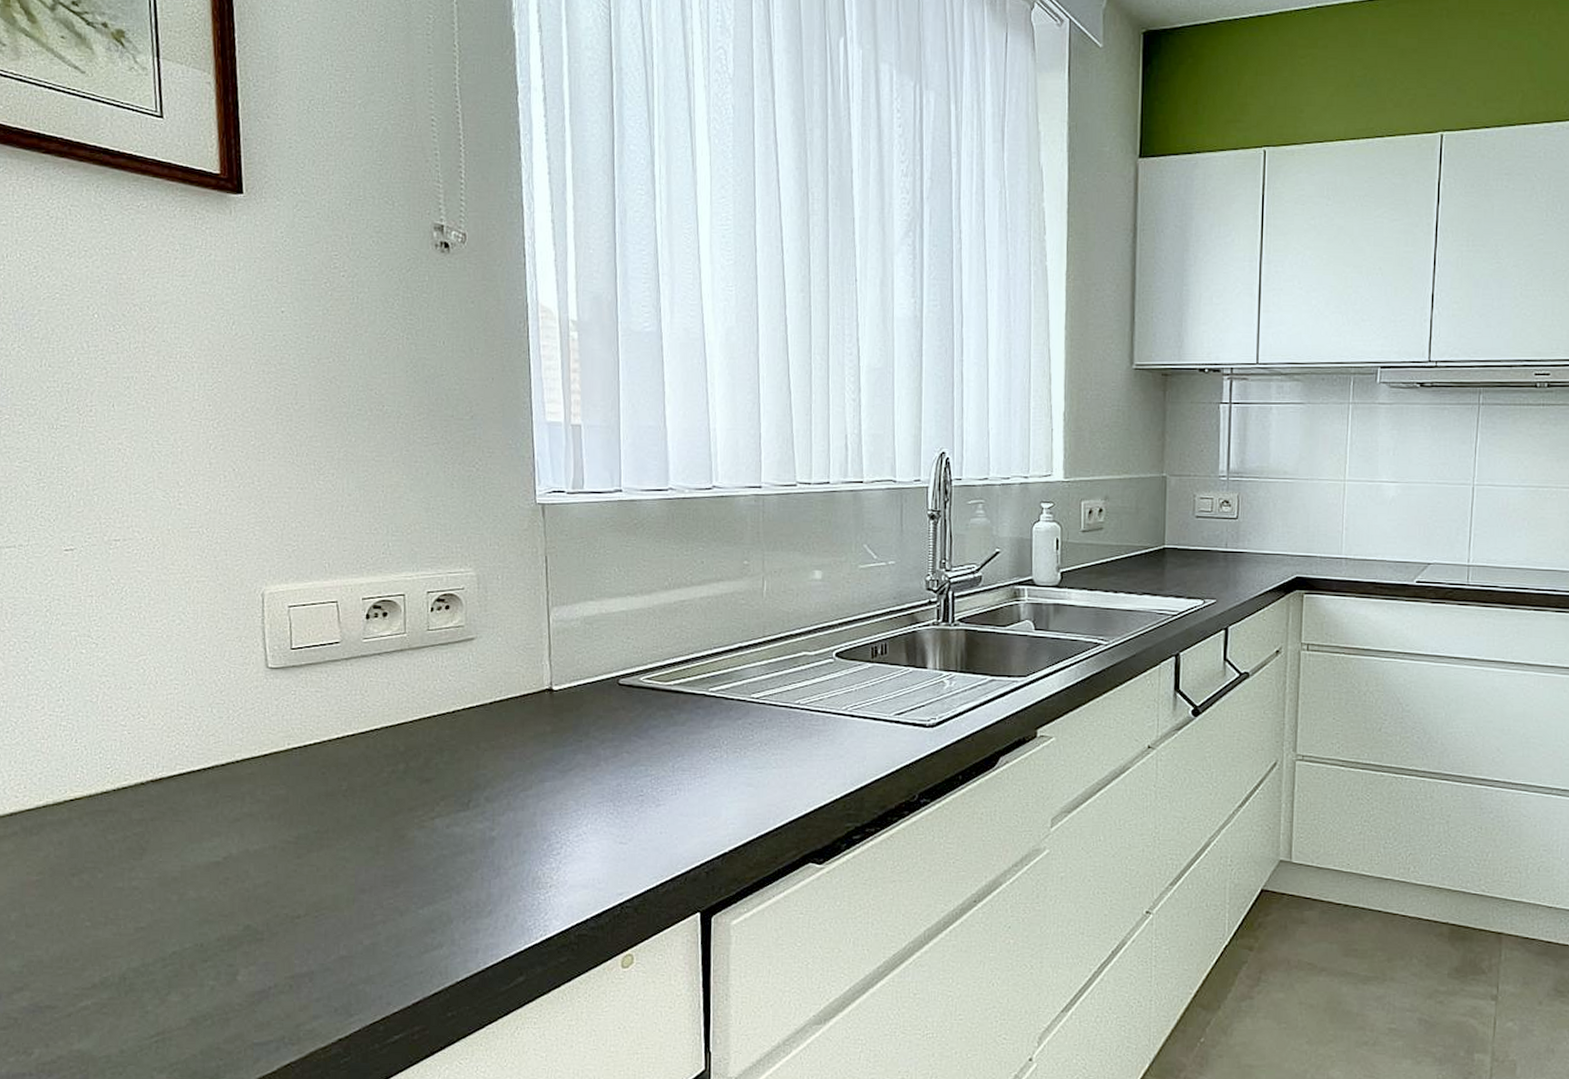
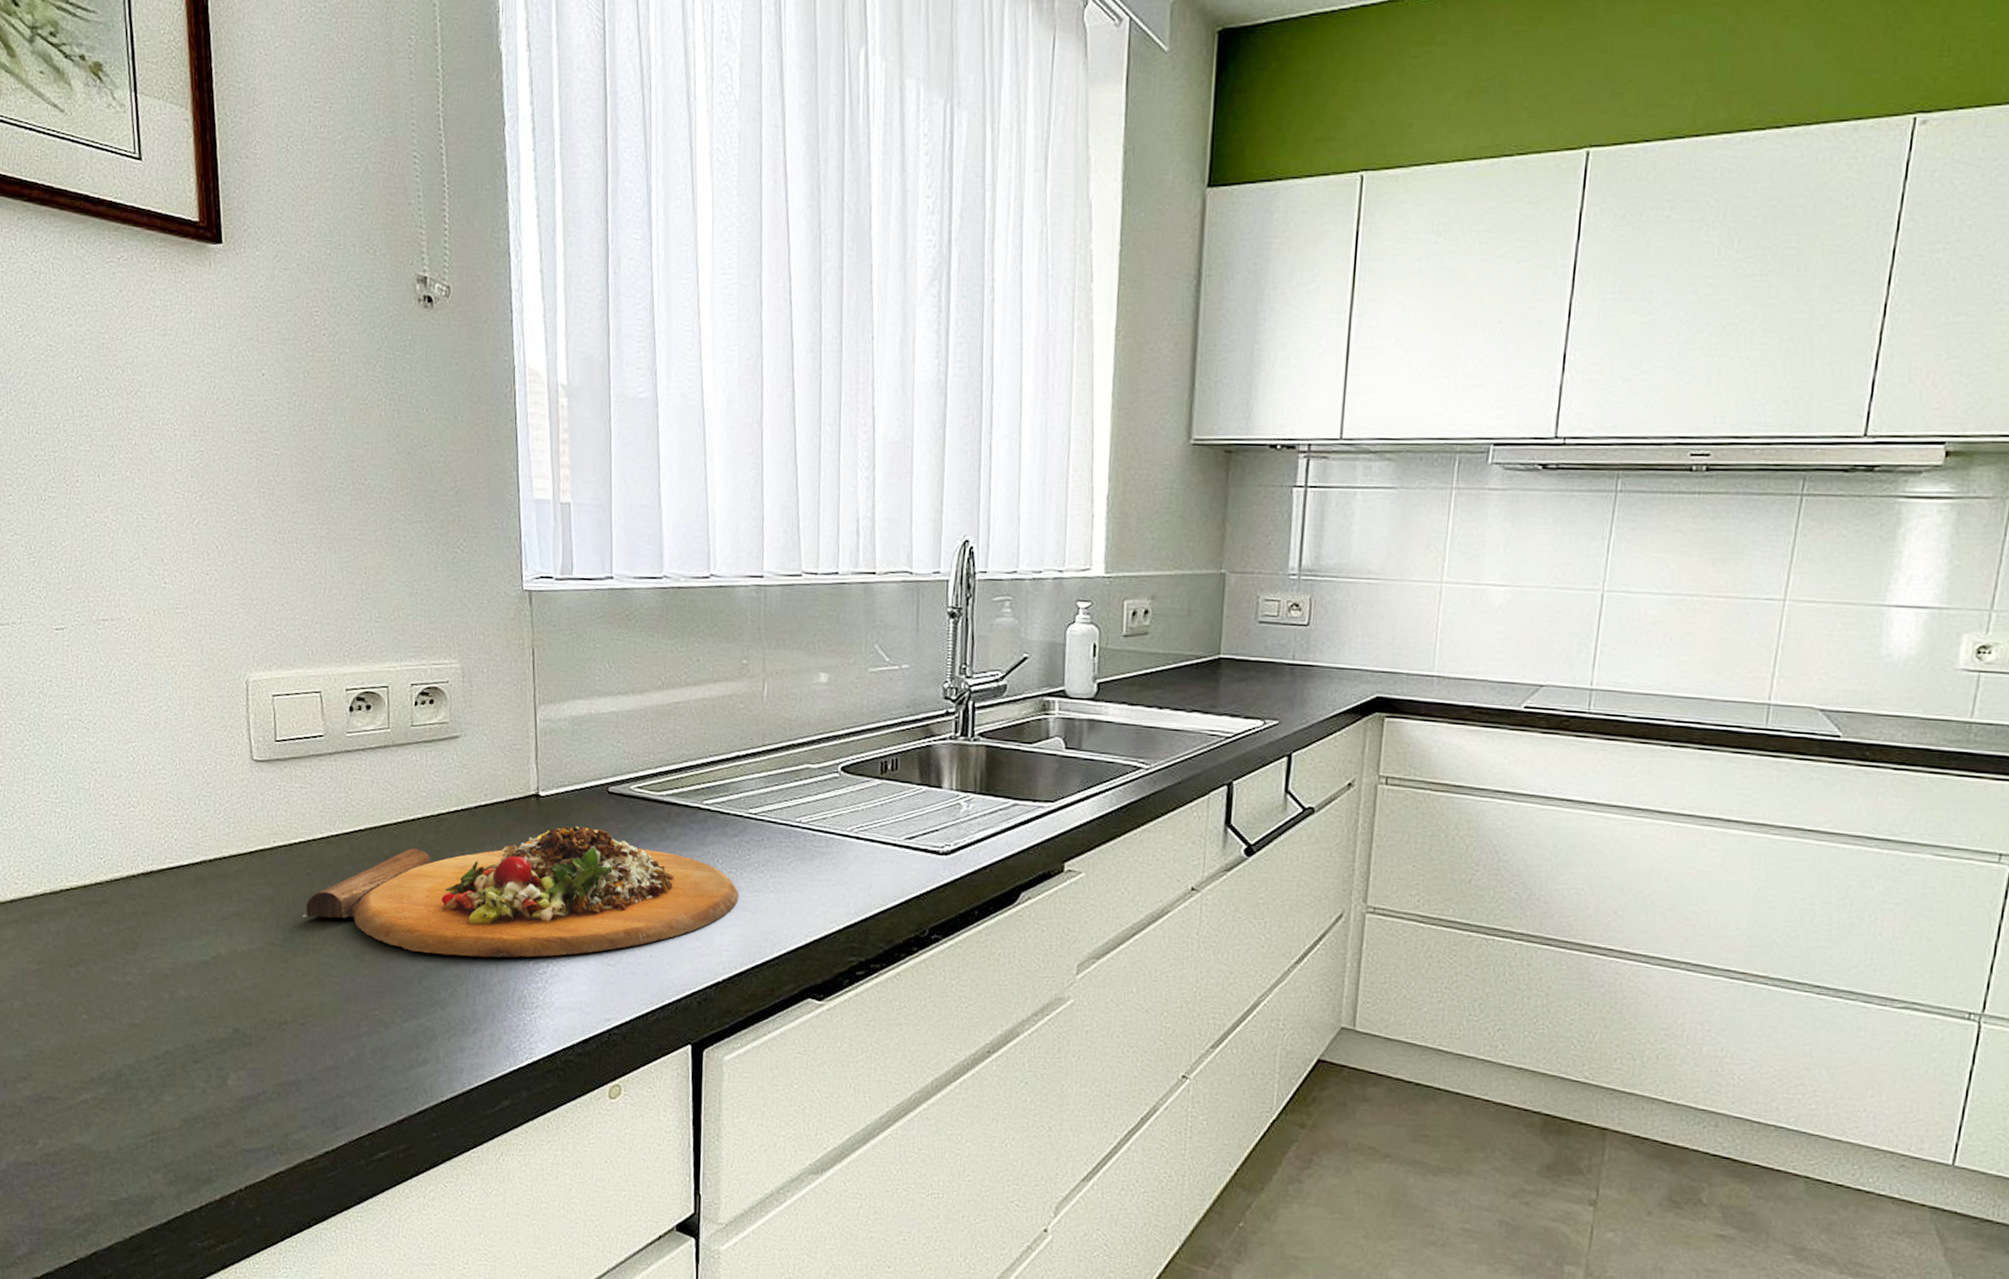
cutting board: none [316,717,743,843] -> present [302,826,739,958]

